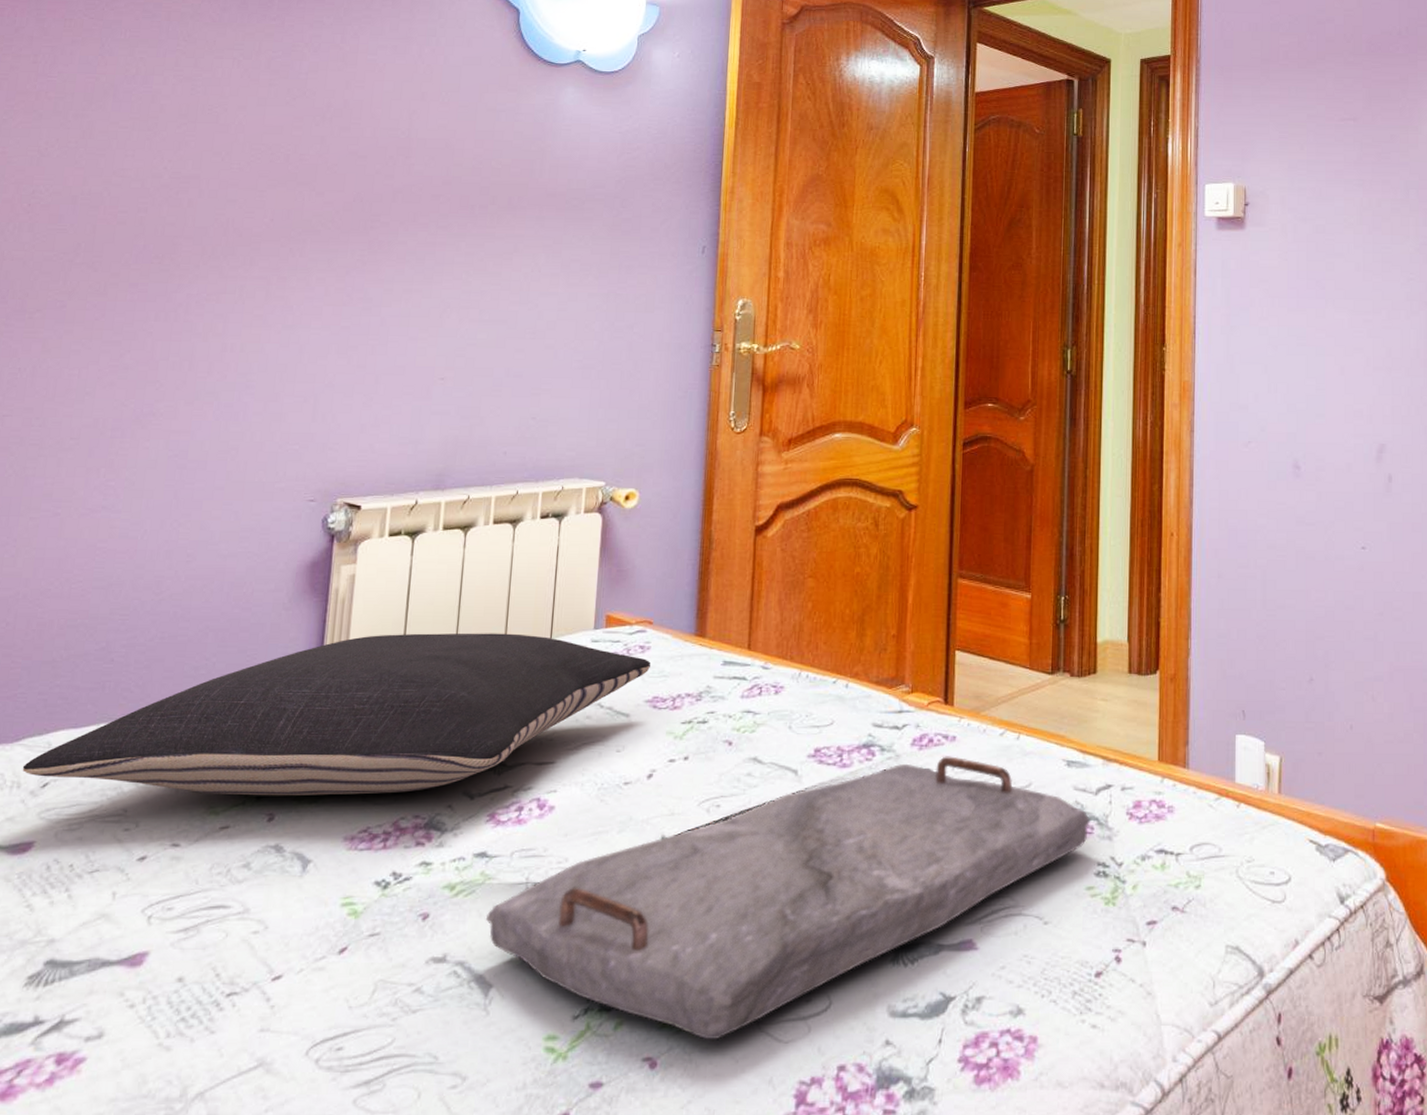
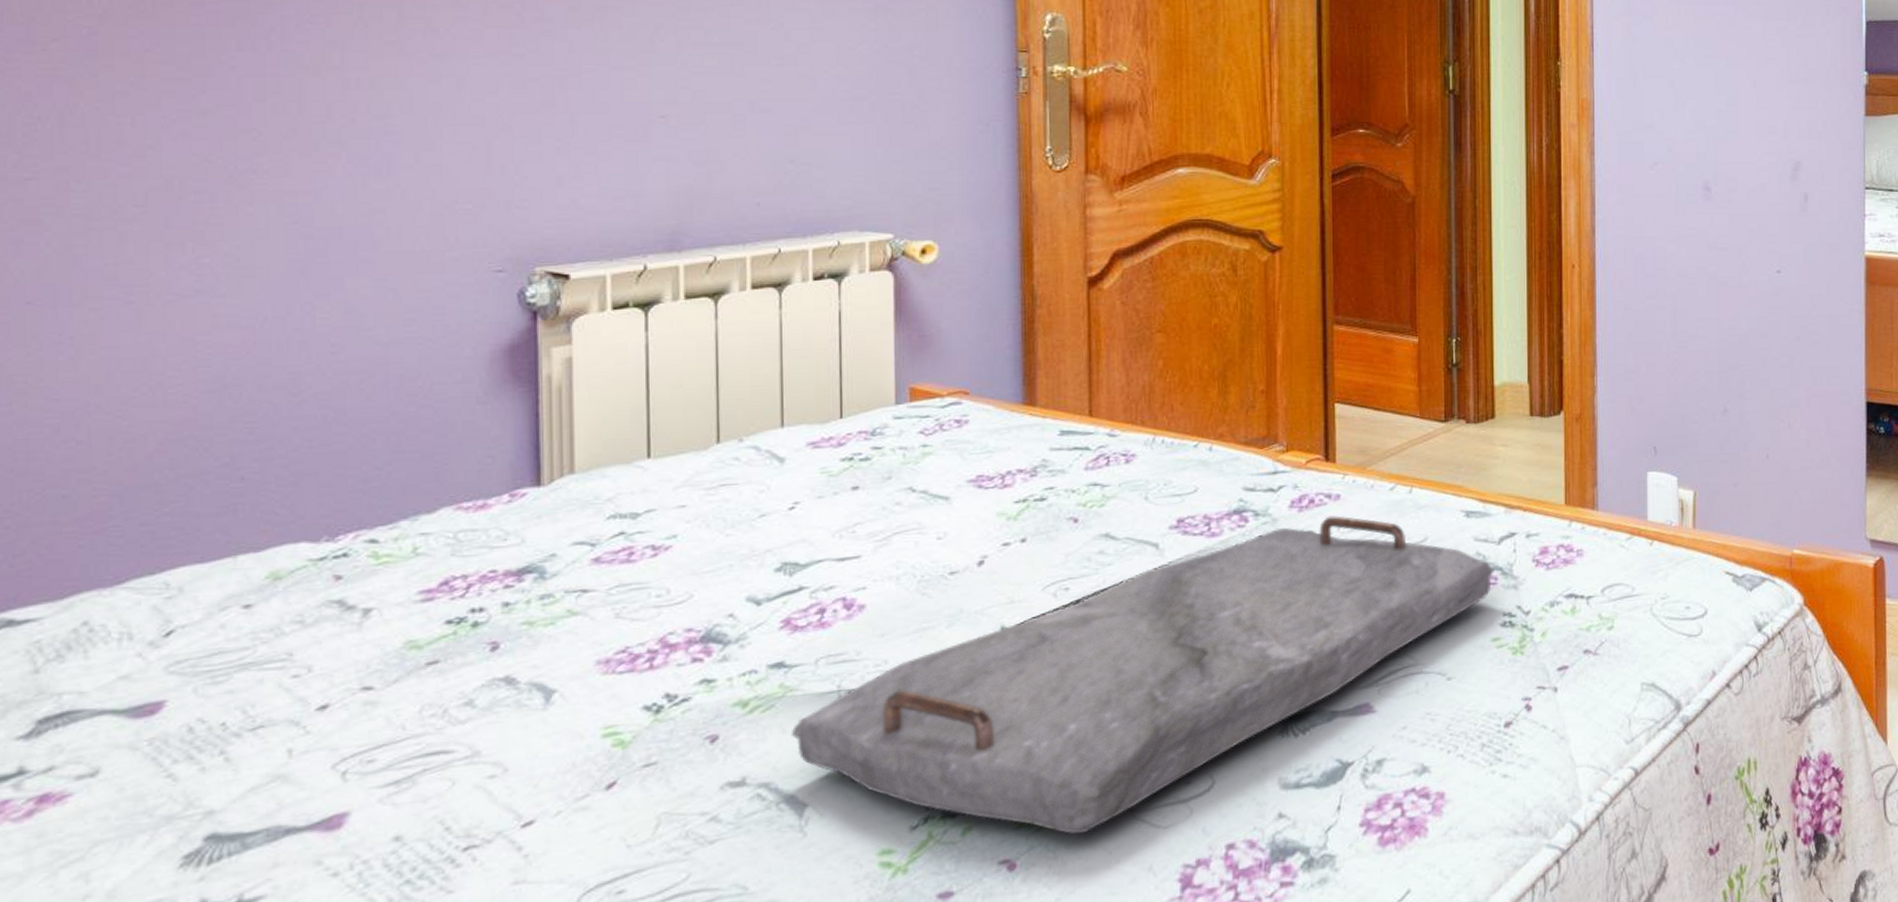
pillow: present [22,633,650,796] -> none [132,415,970,626]

